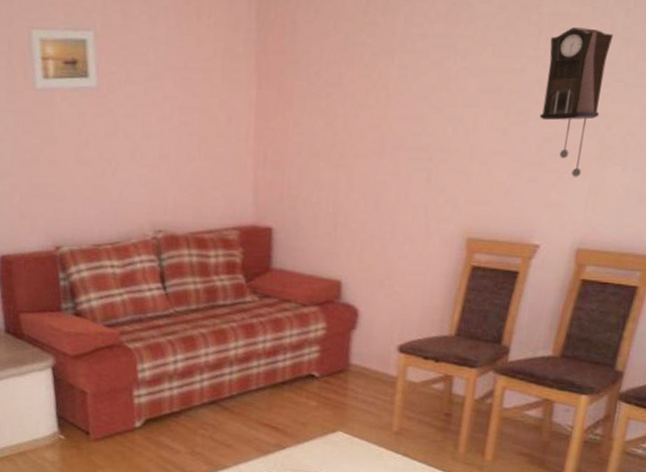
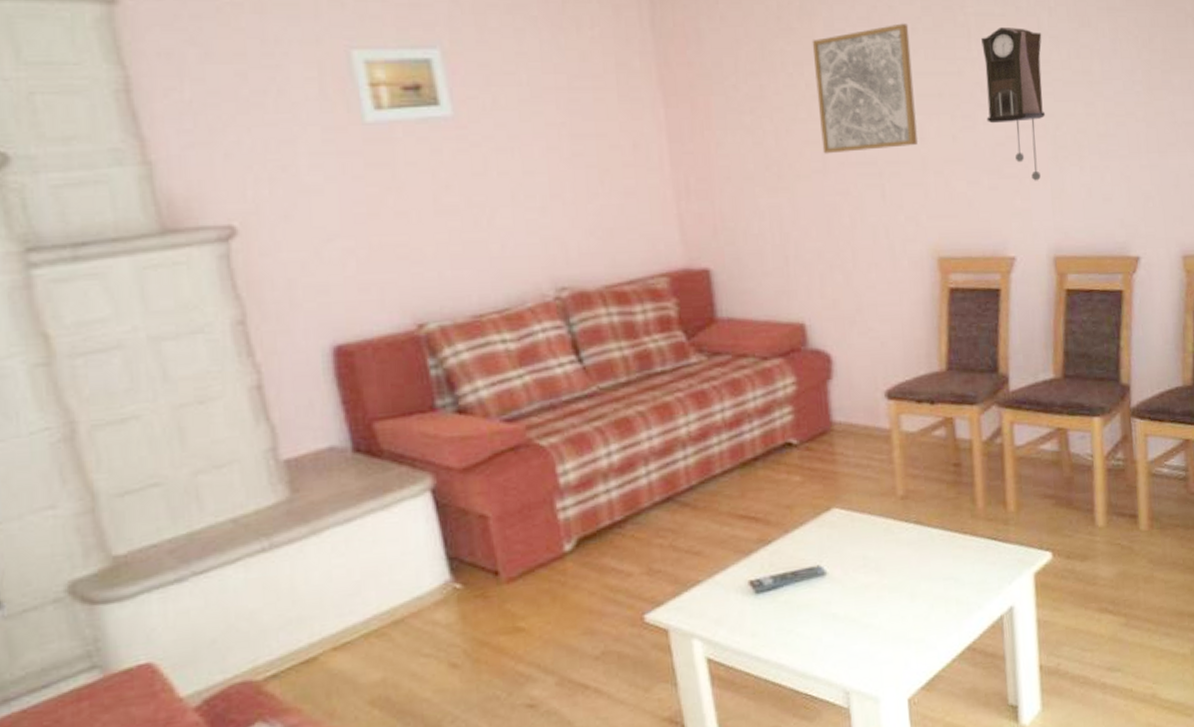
wall art: none [383,21,483,138] -> present [812,23,918,154]

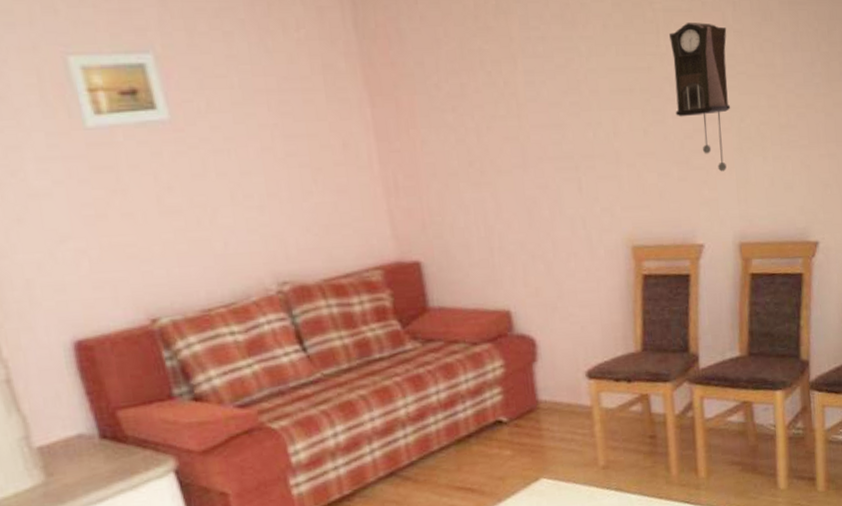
wall art: present [812,23,918,154] -> none [508,20,611,150]

